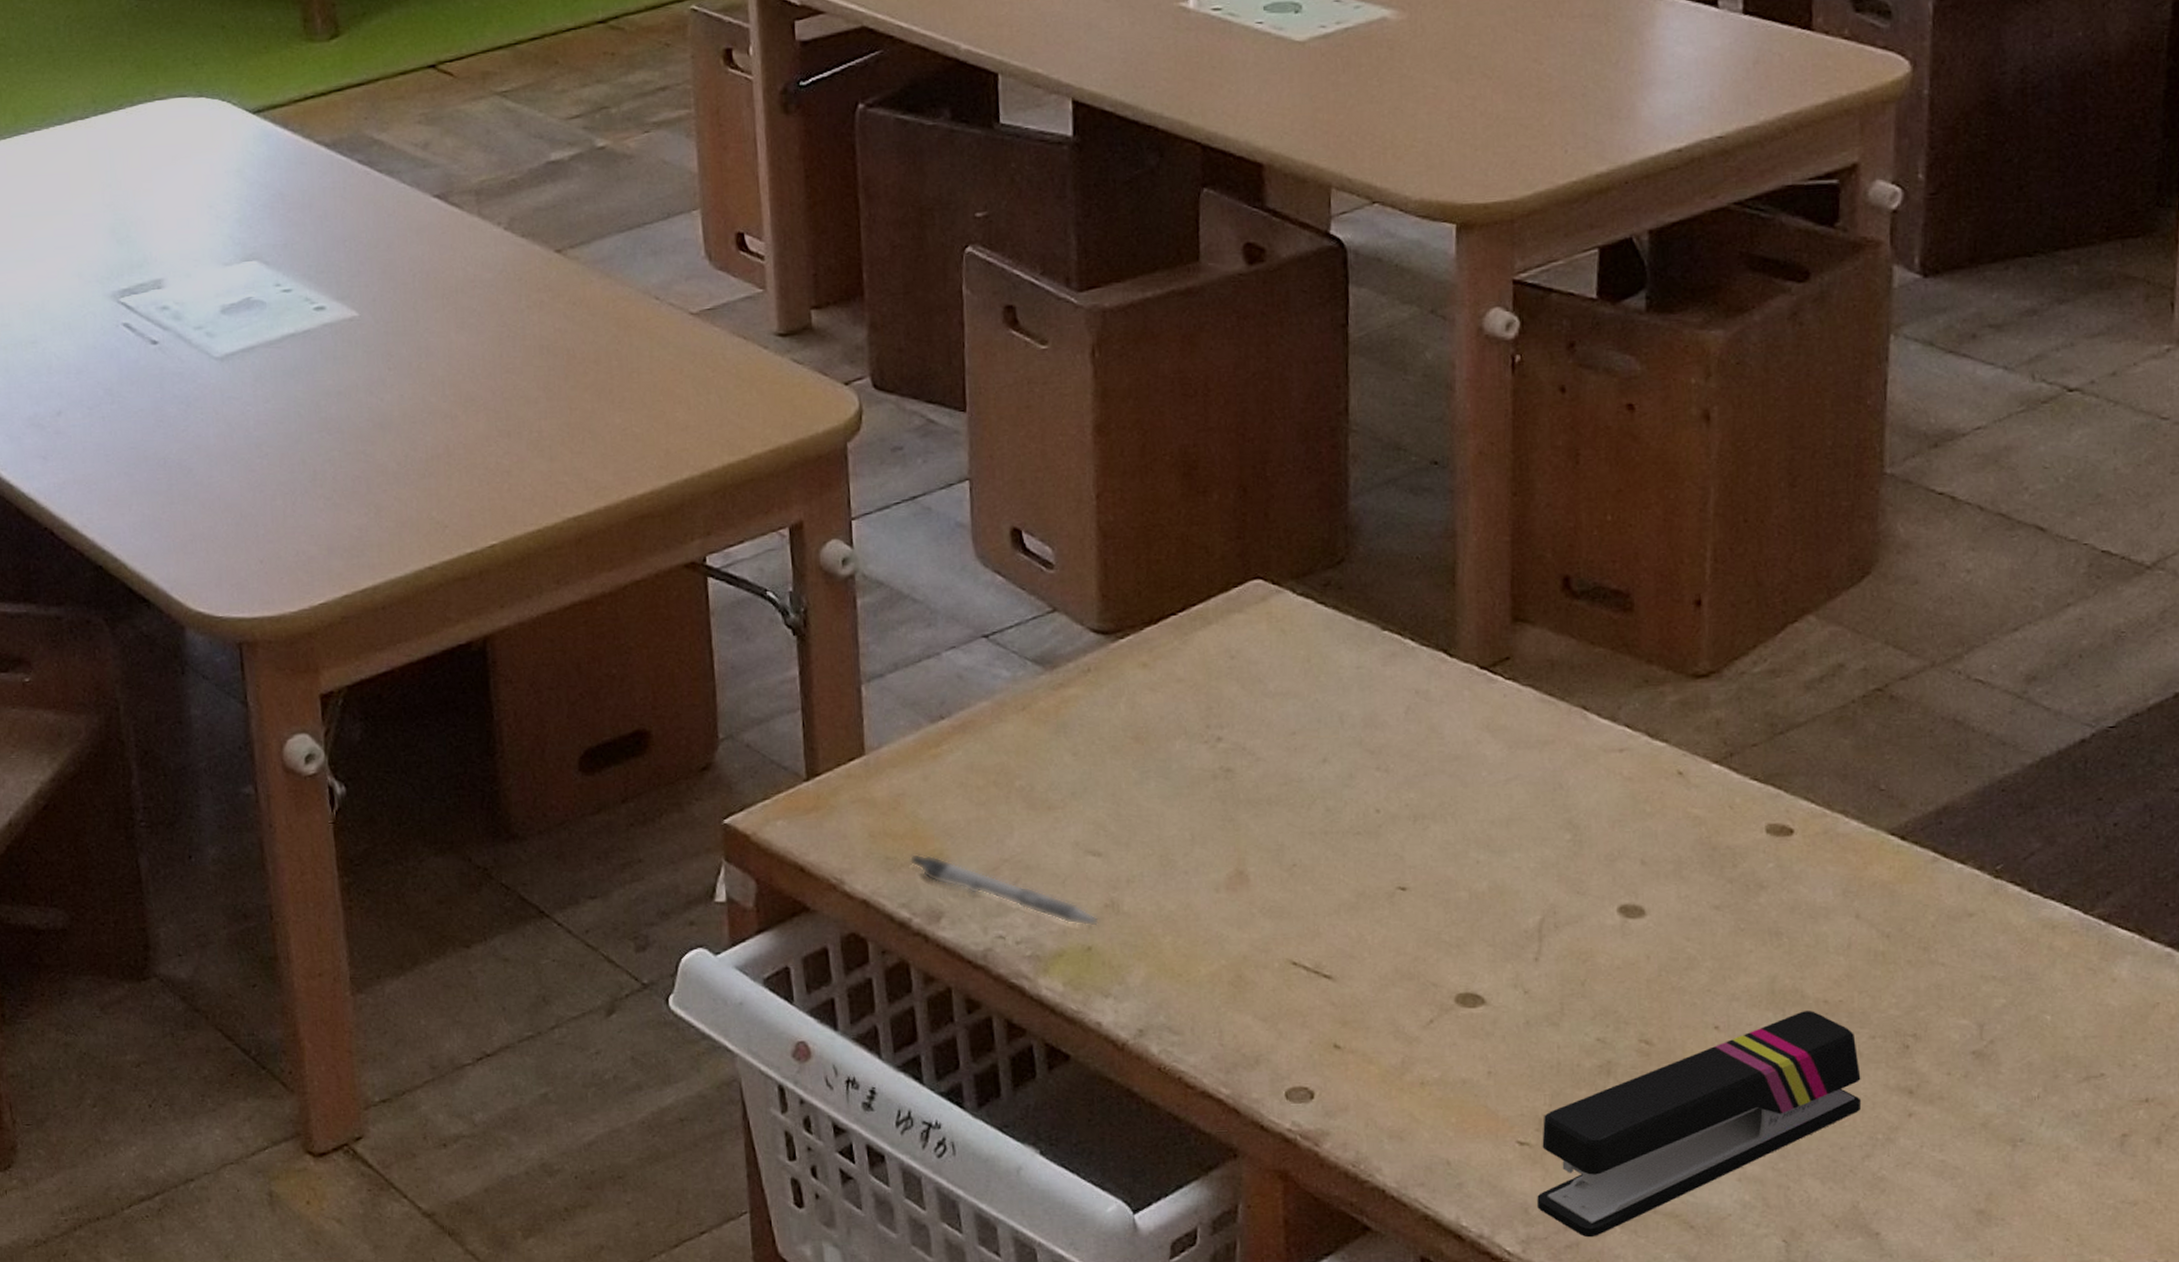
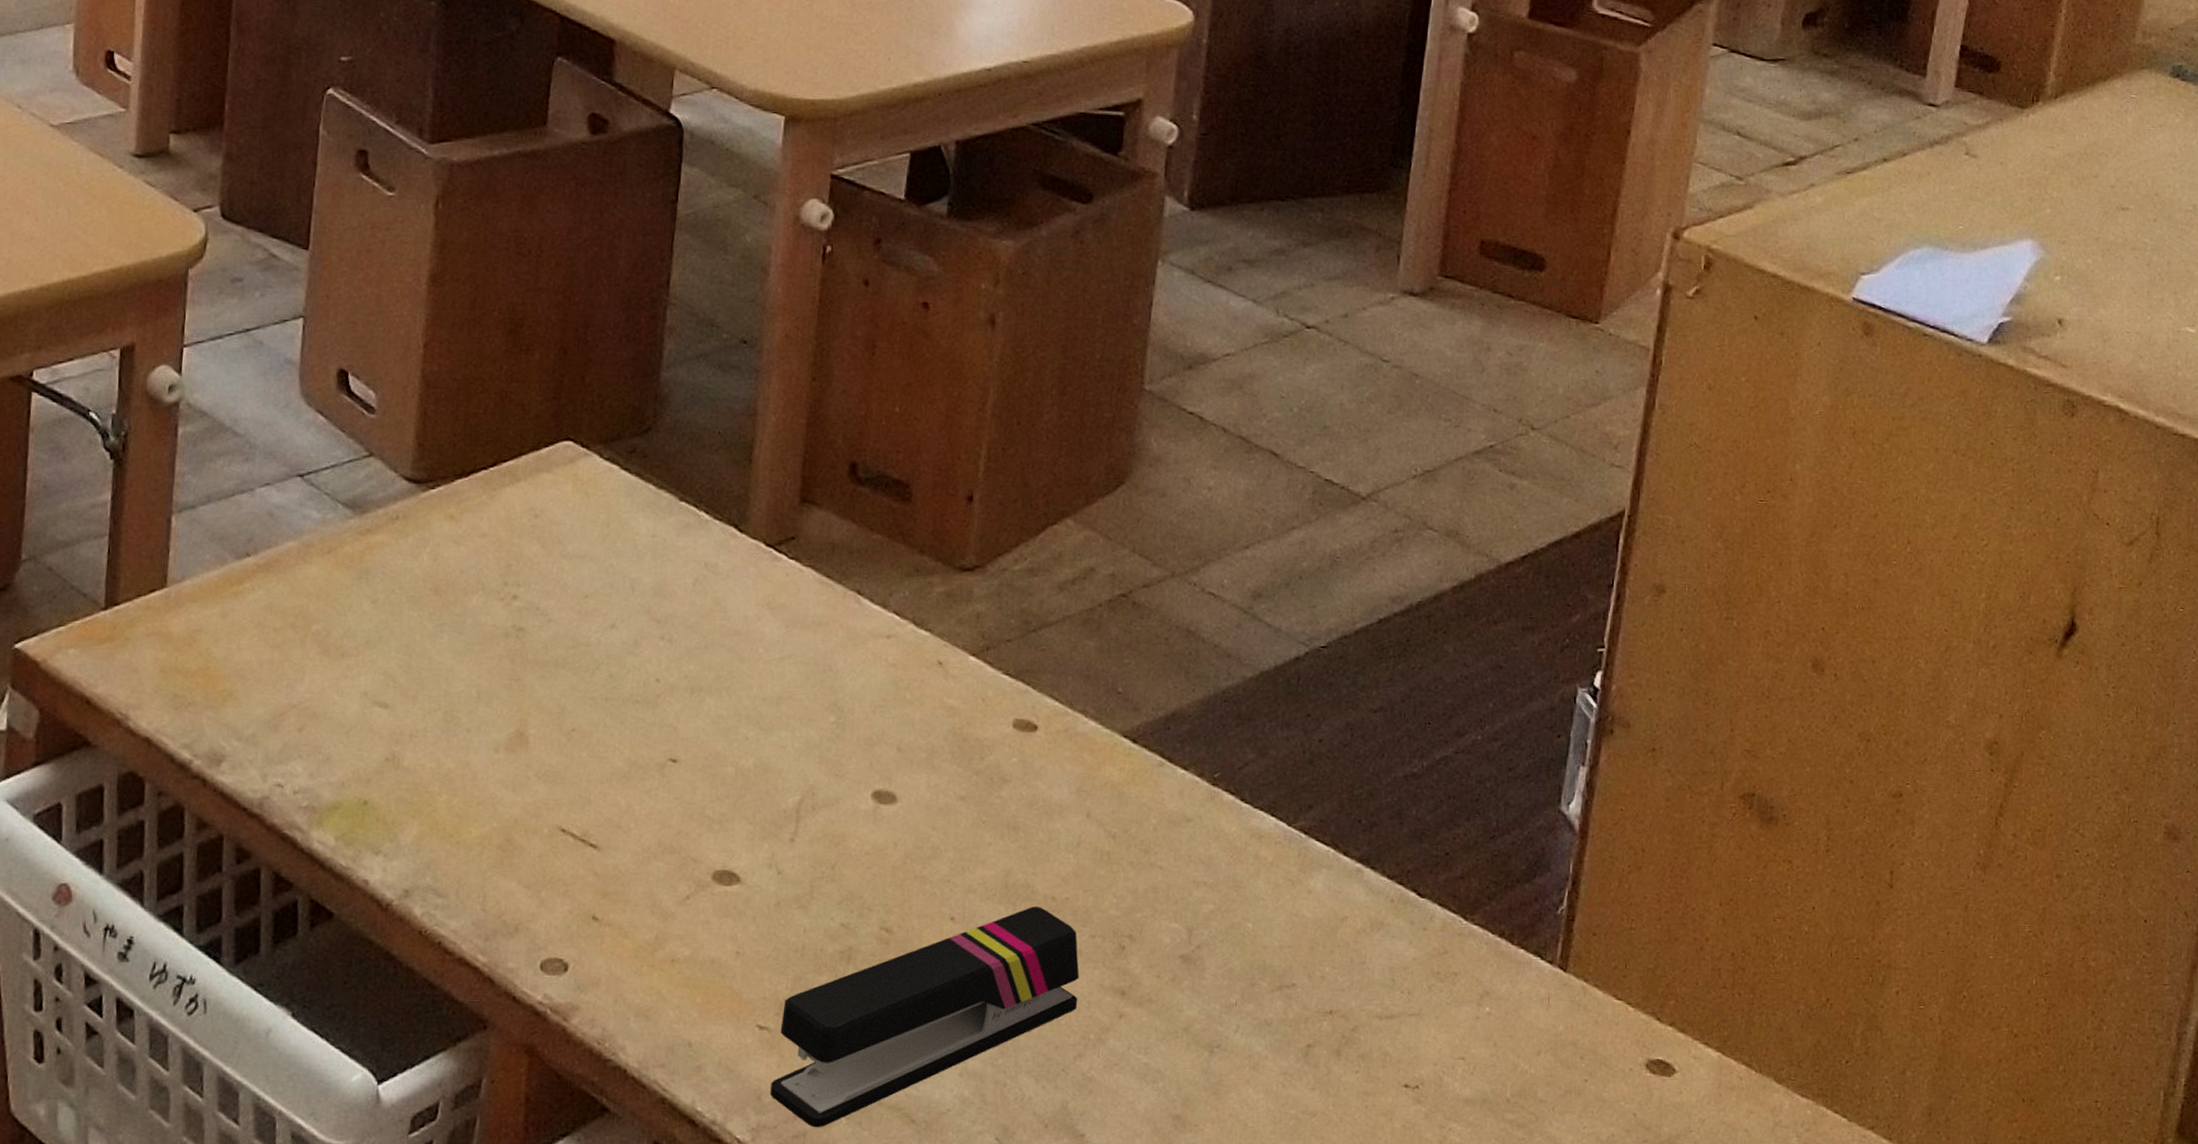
pen: present [909,853,1099,926] -> none [197,692,378,780]

